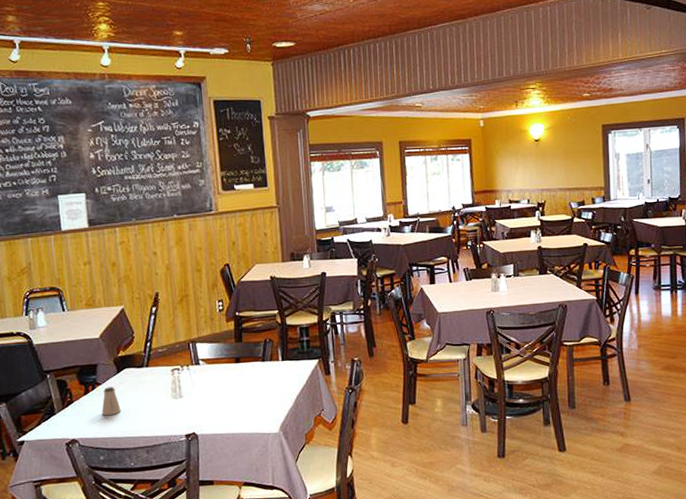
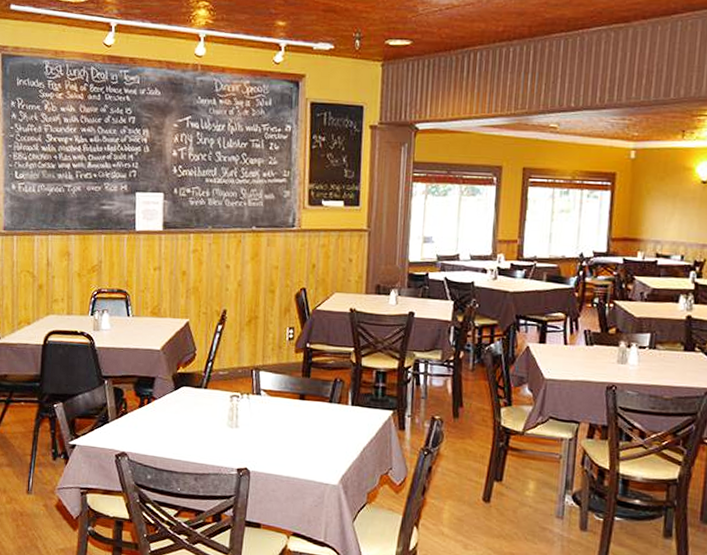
saltshaker: present [102,387,121,416] -> none [154,403,174,434]

